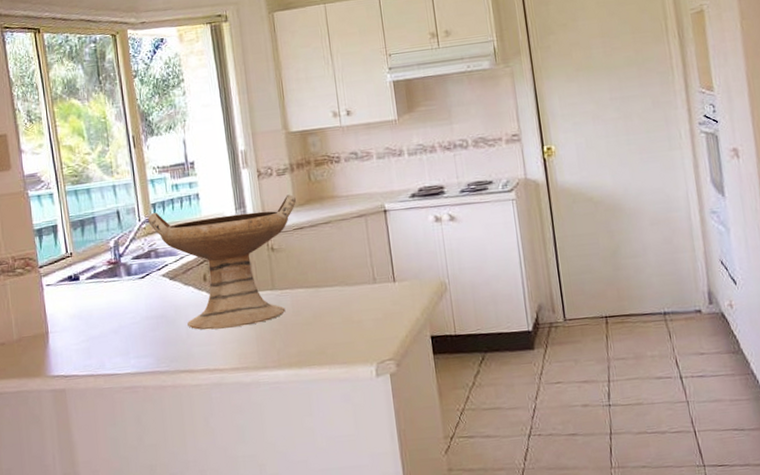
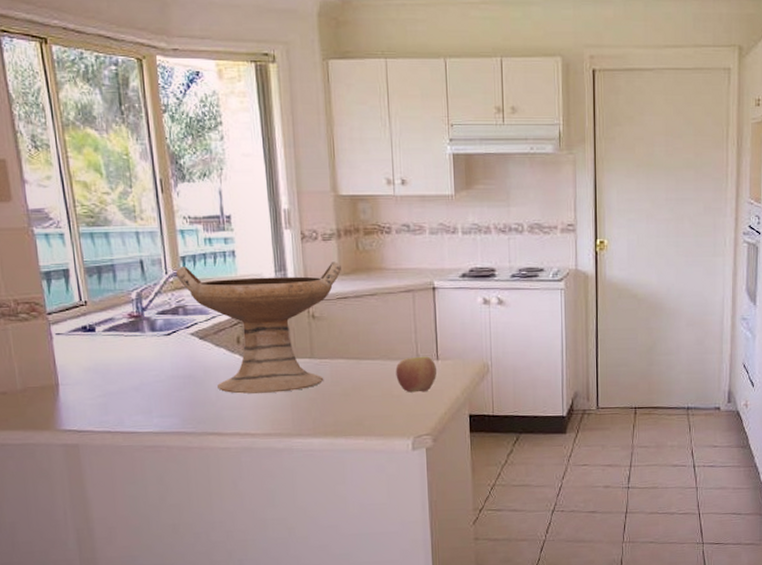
apple: none [354,279,395,318] -> present [395,356,437,393]

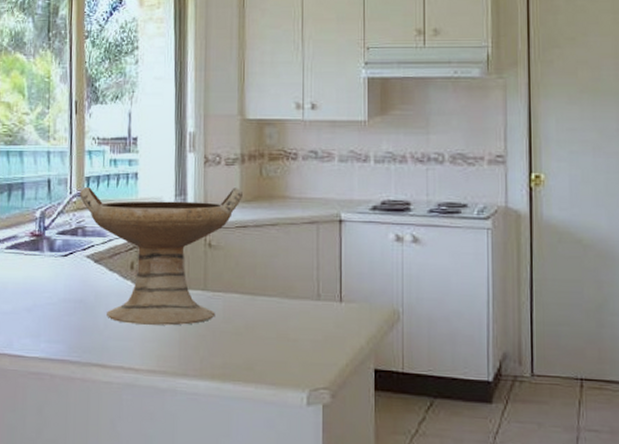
apple: present [395,356,437,393] -> none [293,296,340,338]

